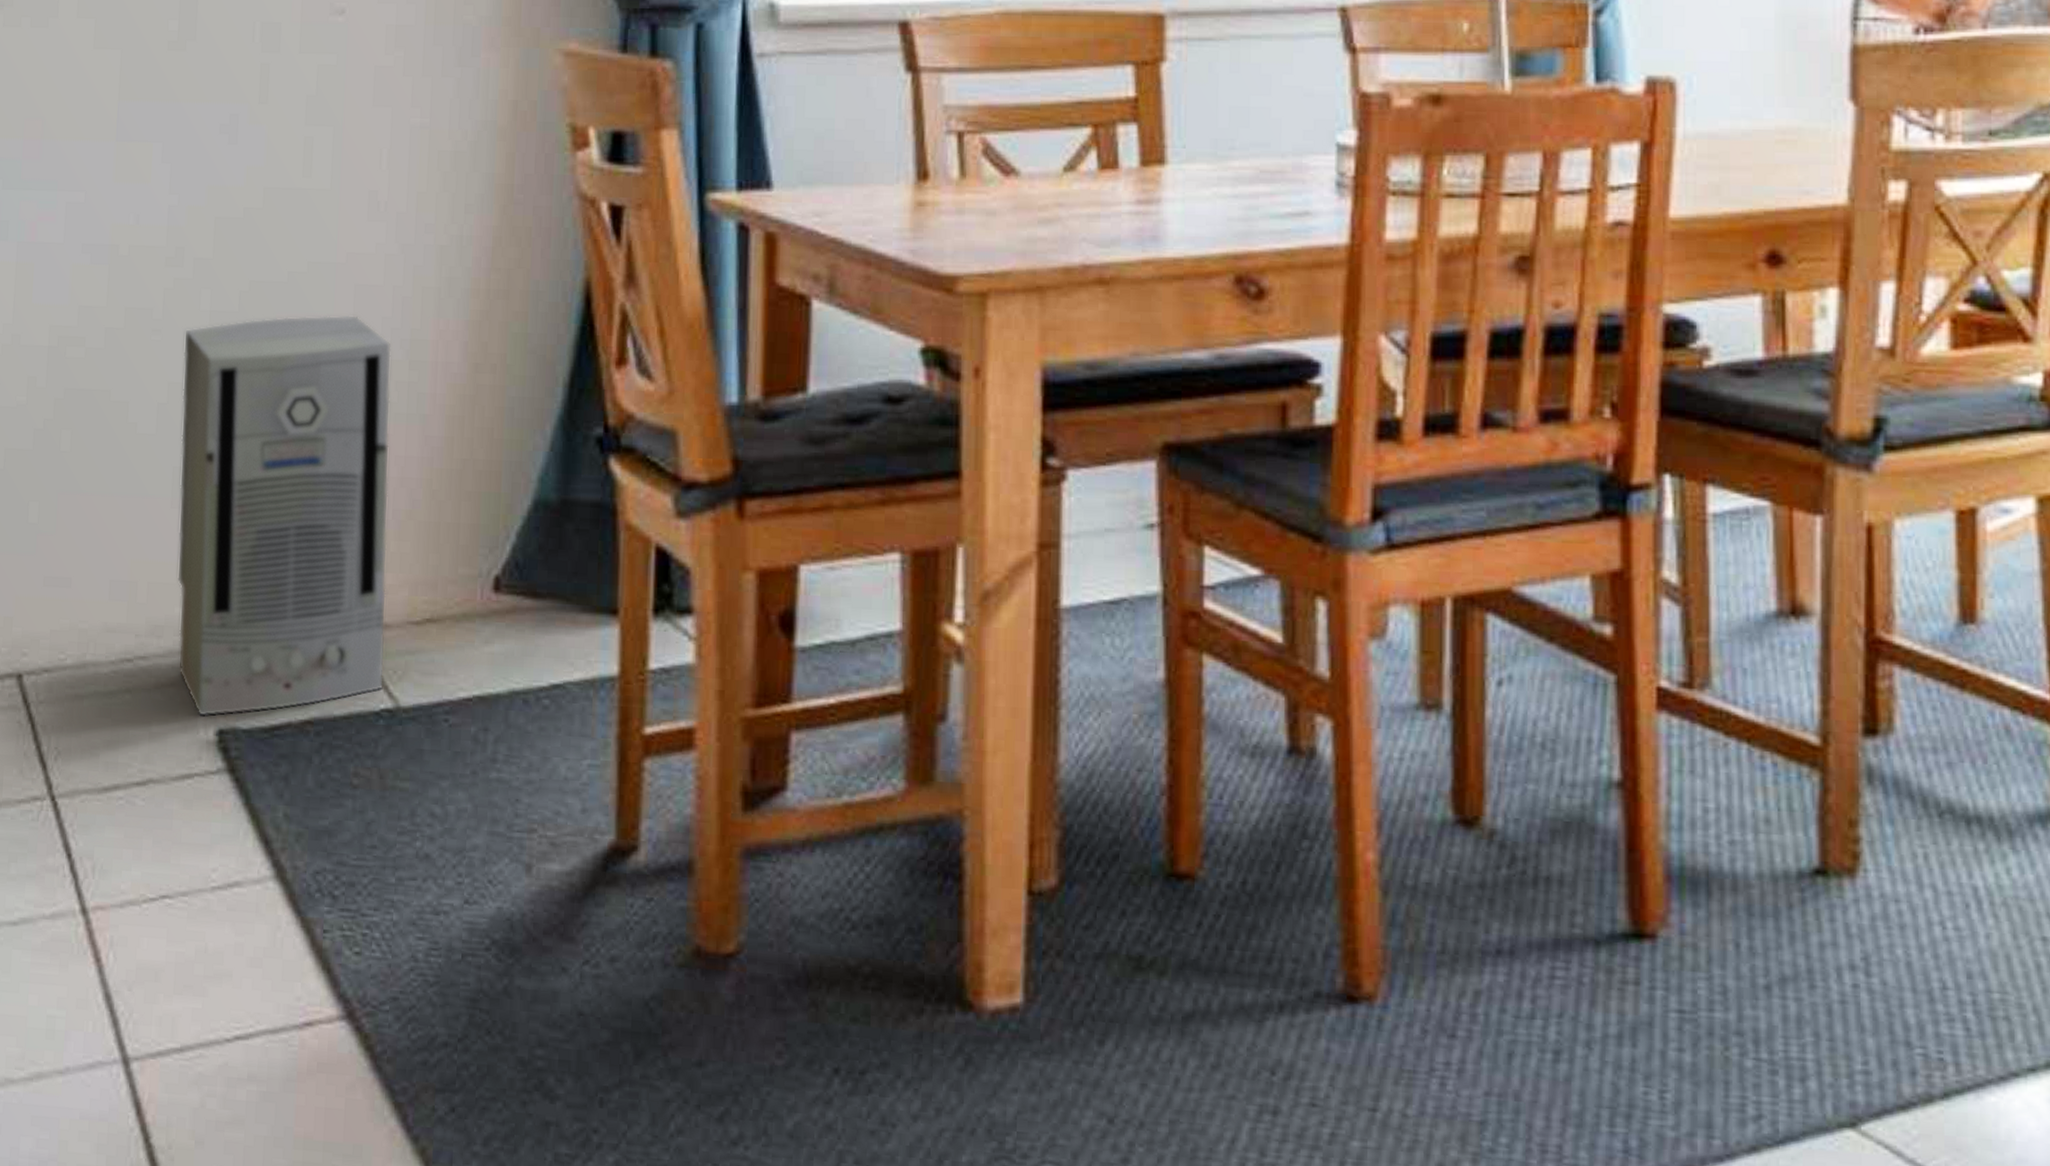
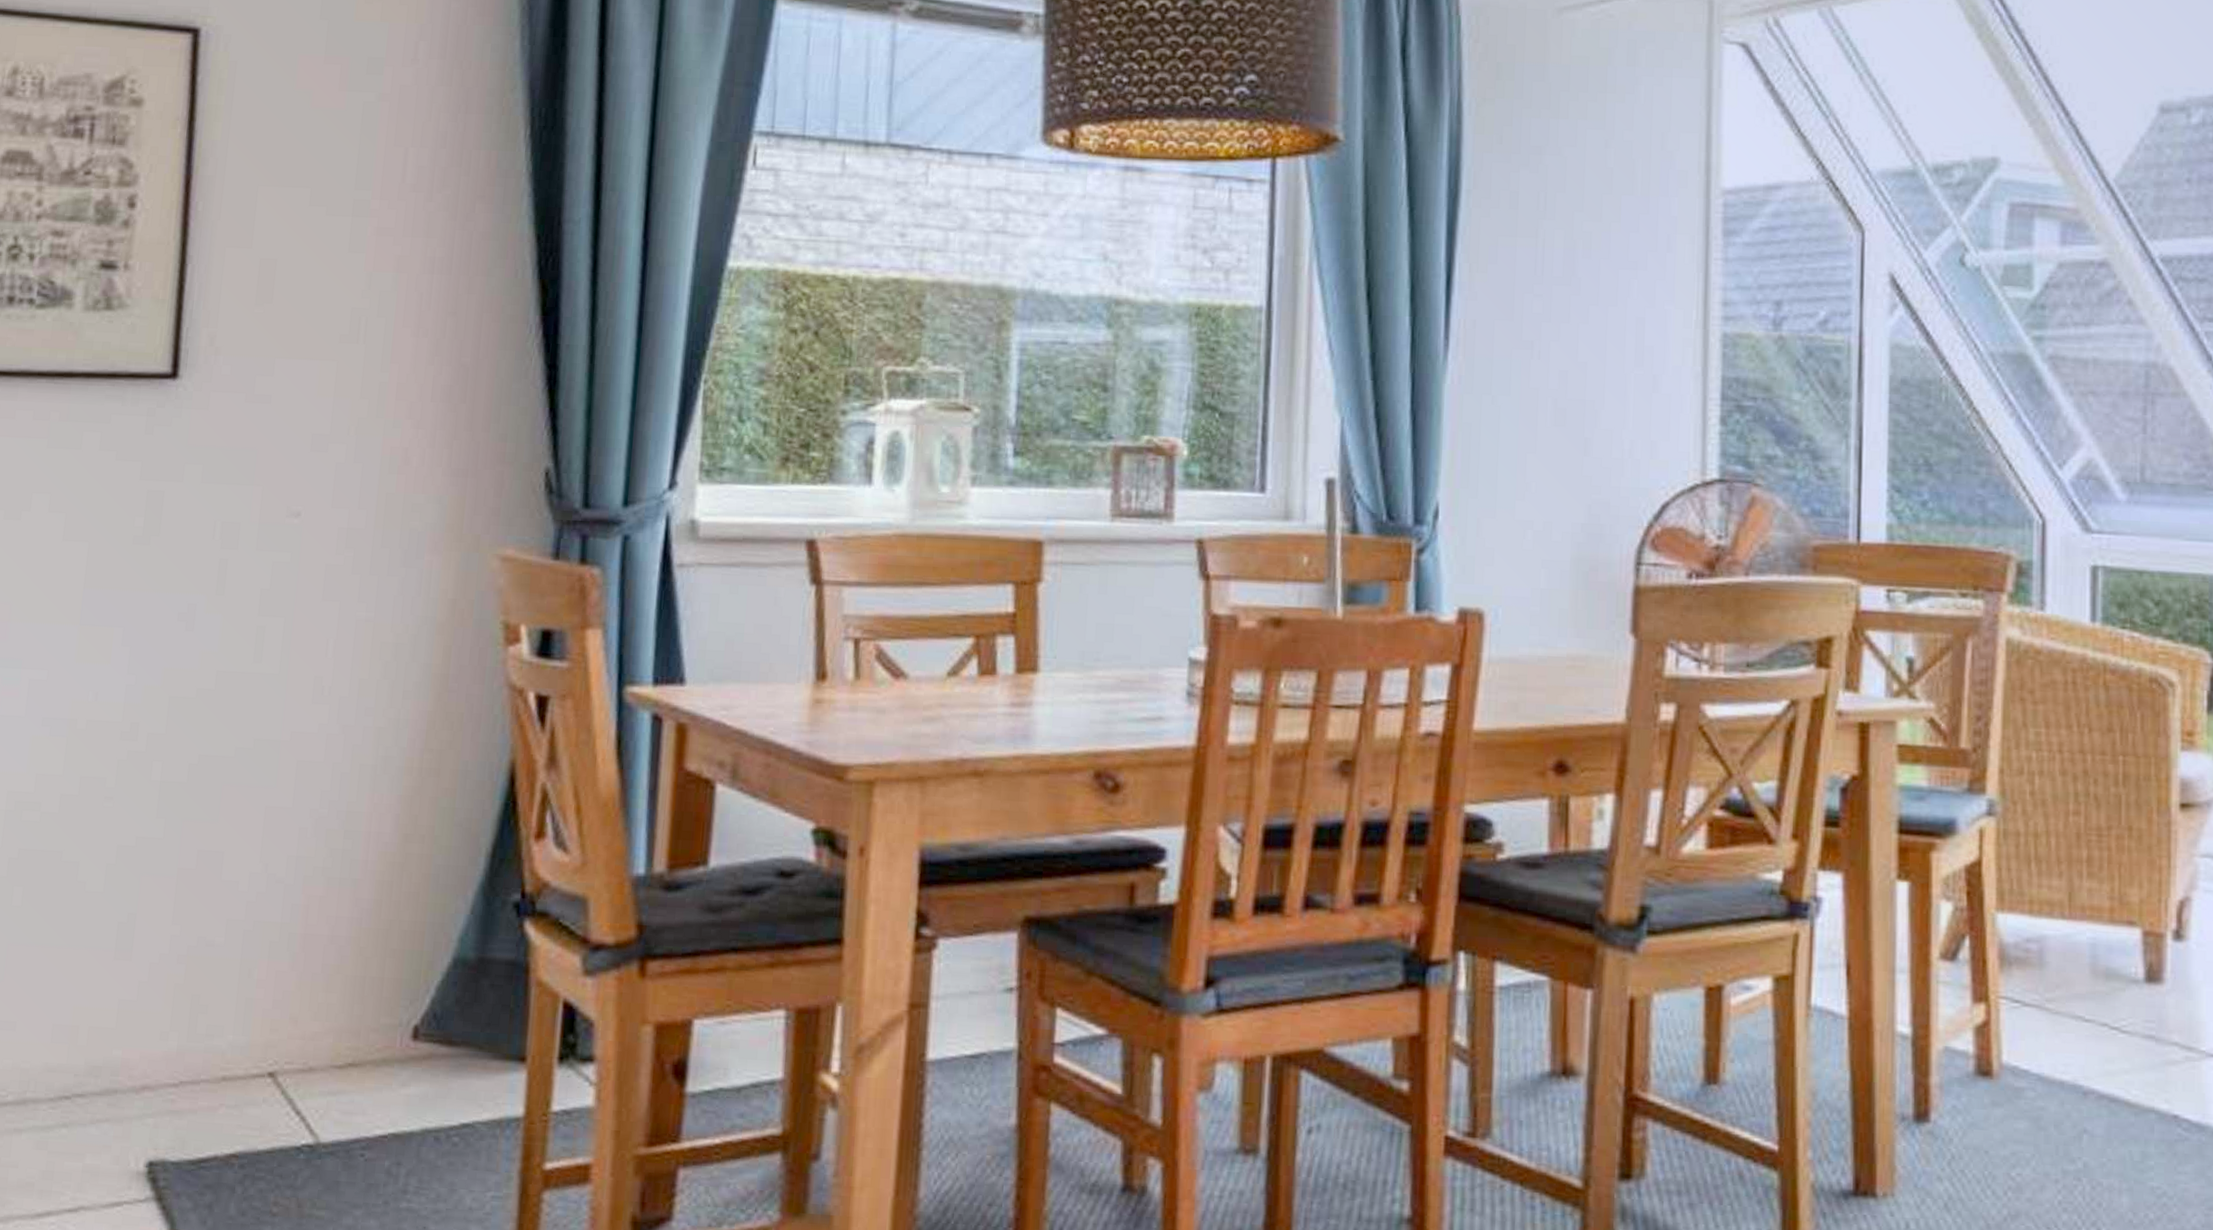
air purifier: present [177,315,392,717] -> none [113,787,329,1150]

